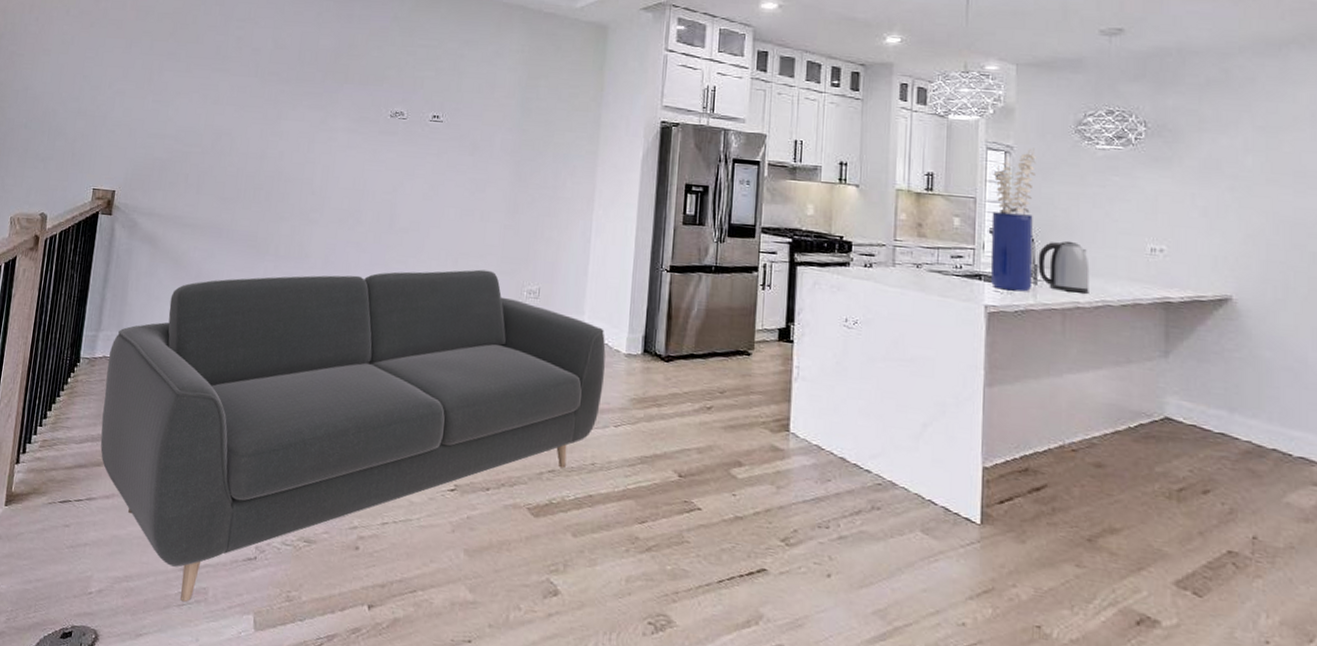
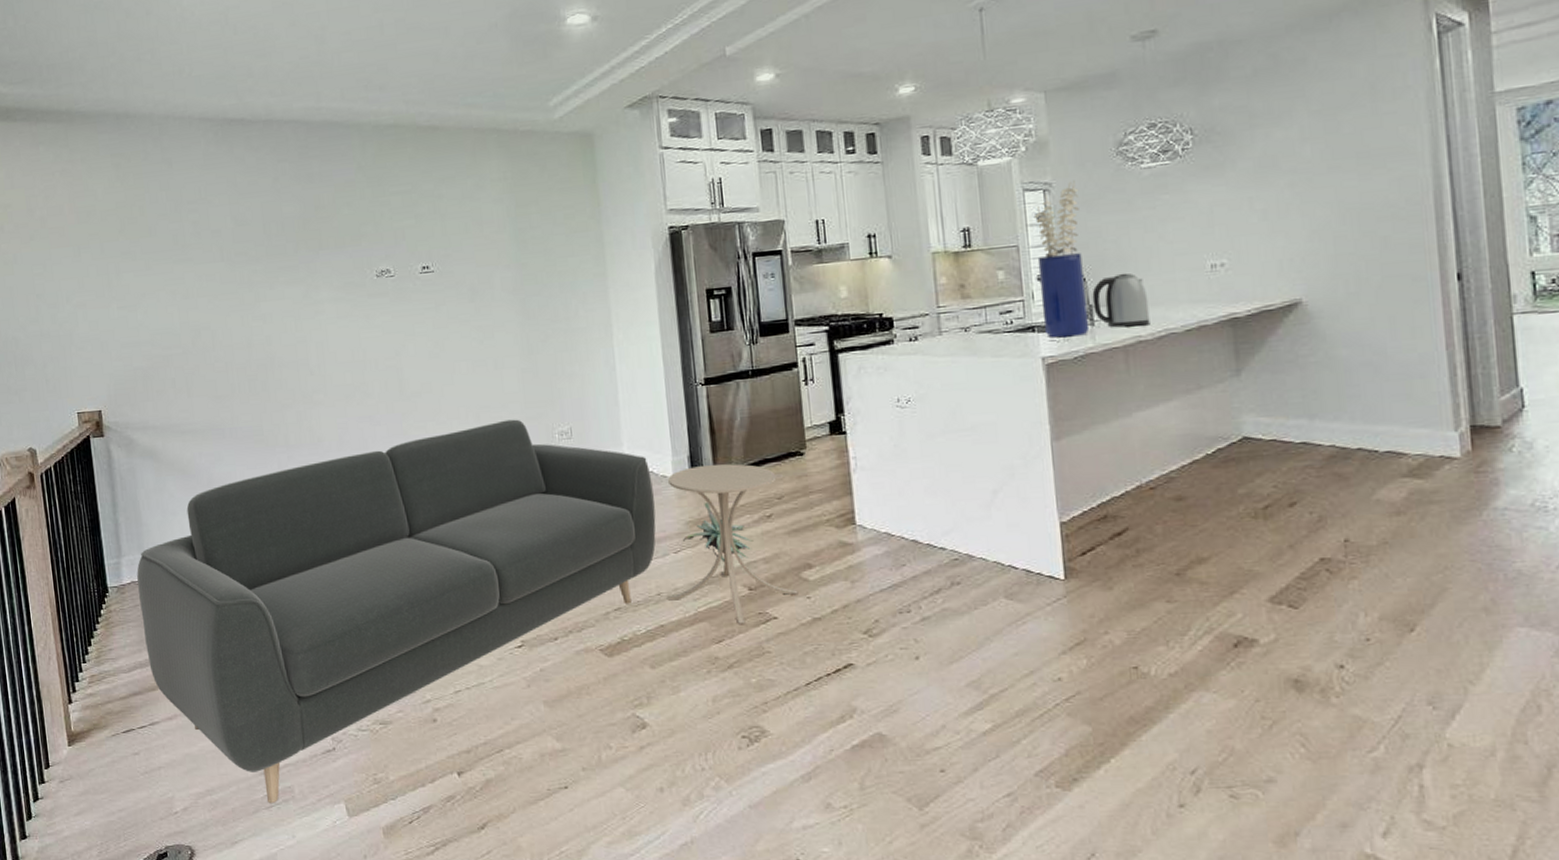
side table: none [601,346,725,509] -> present [668,463,799,624]
plant: none [623,384,691,445] -> present [682,503,753,563]

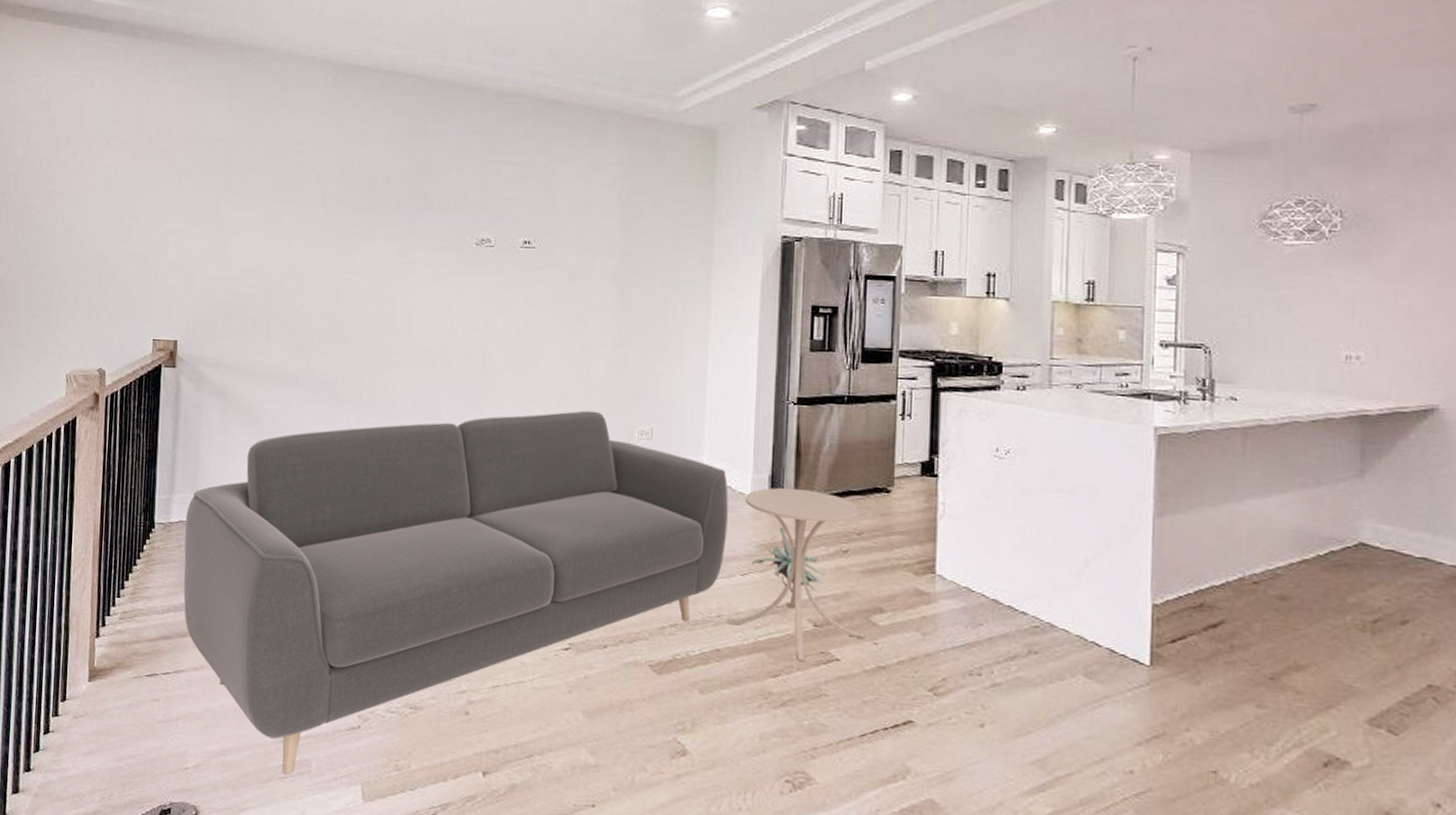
vase: present [1035,180,1090,338] -> none [1161,247,1215,411]
kettle: present [1092,272,1150,328] -> none [1215,351,1275,410]

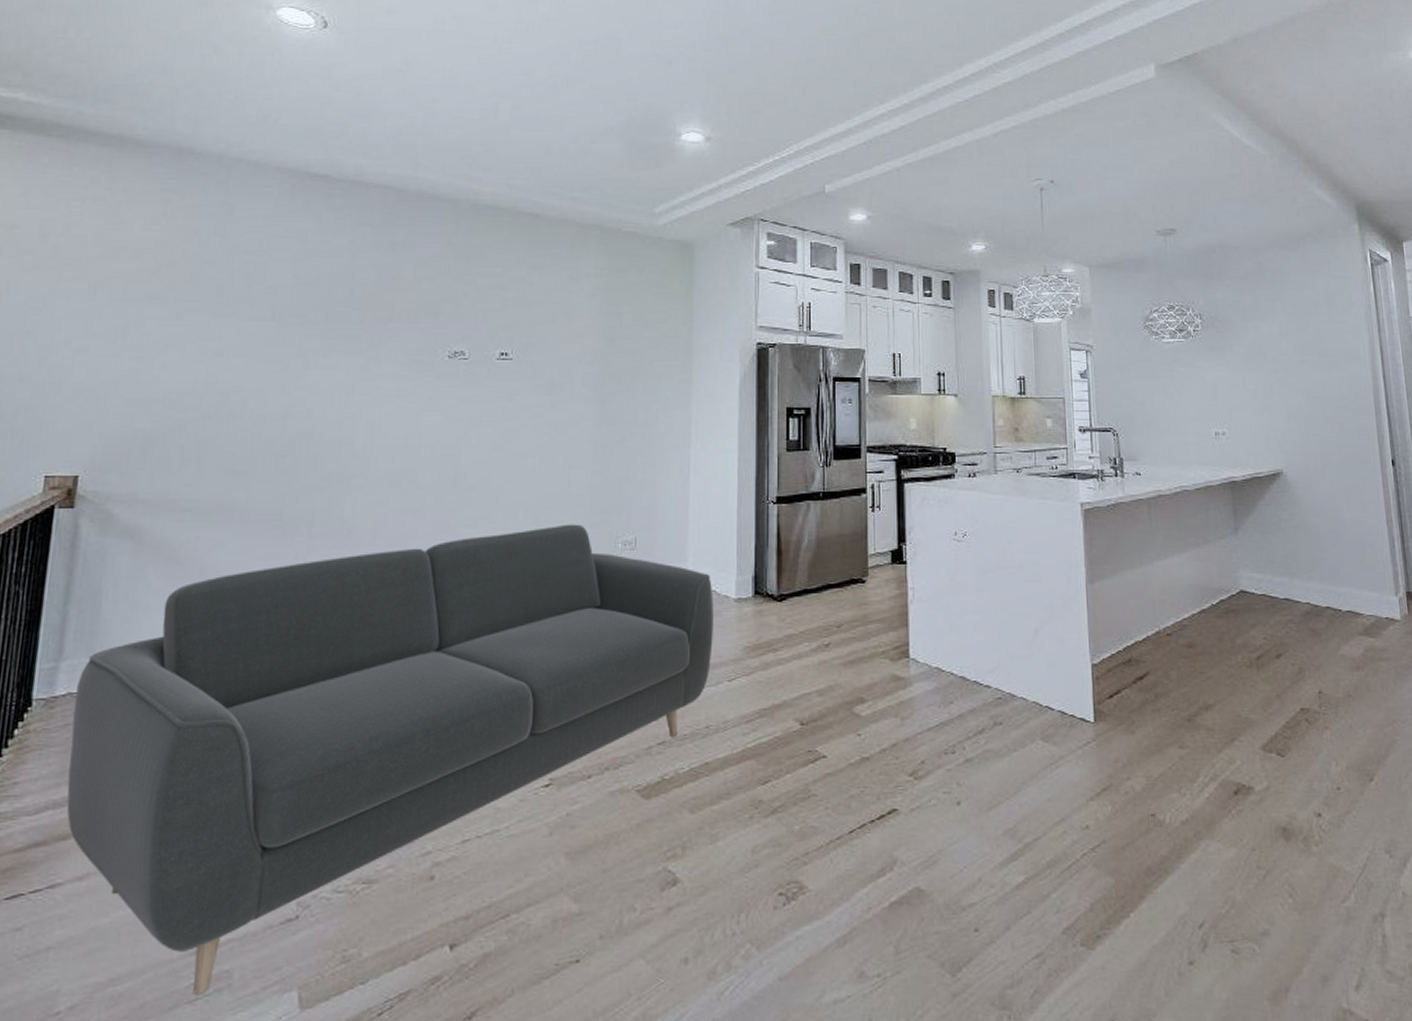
side table: present [728,487,866,661] -> none [717,586,849,763]
plant: present [751,527,825,593] -> none [737,628,809,694]

